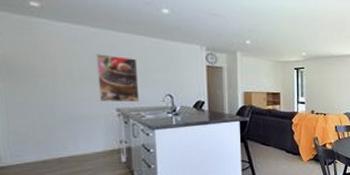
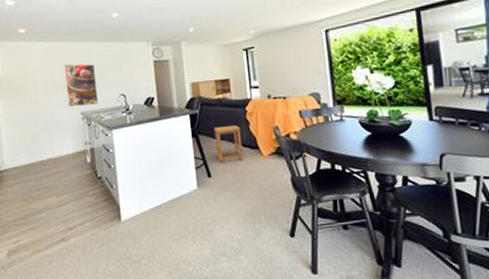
side table: none [262,134,287,165] -> present [214,125,243,162]

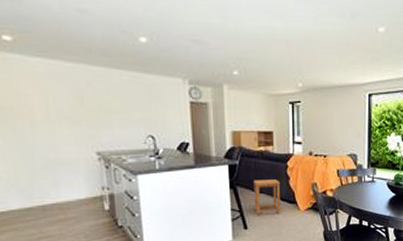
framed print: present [64,64,99,107] -> none [72,91,121,144]

